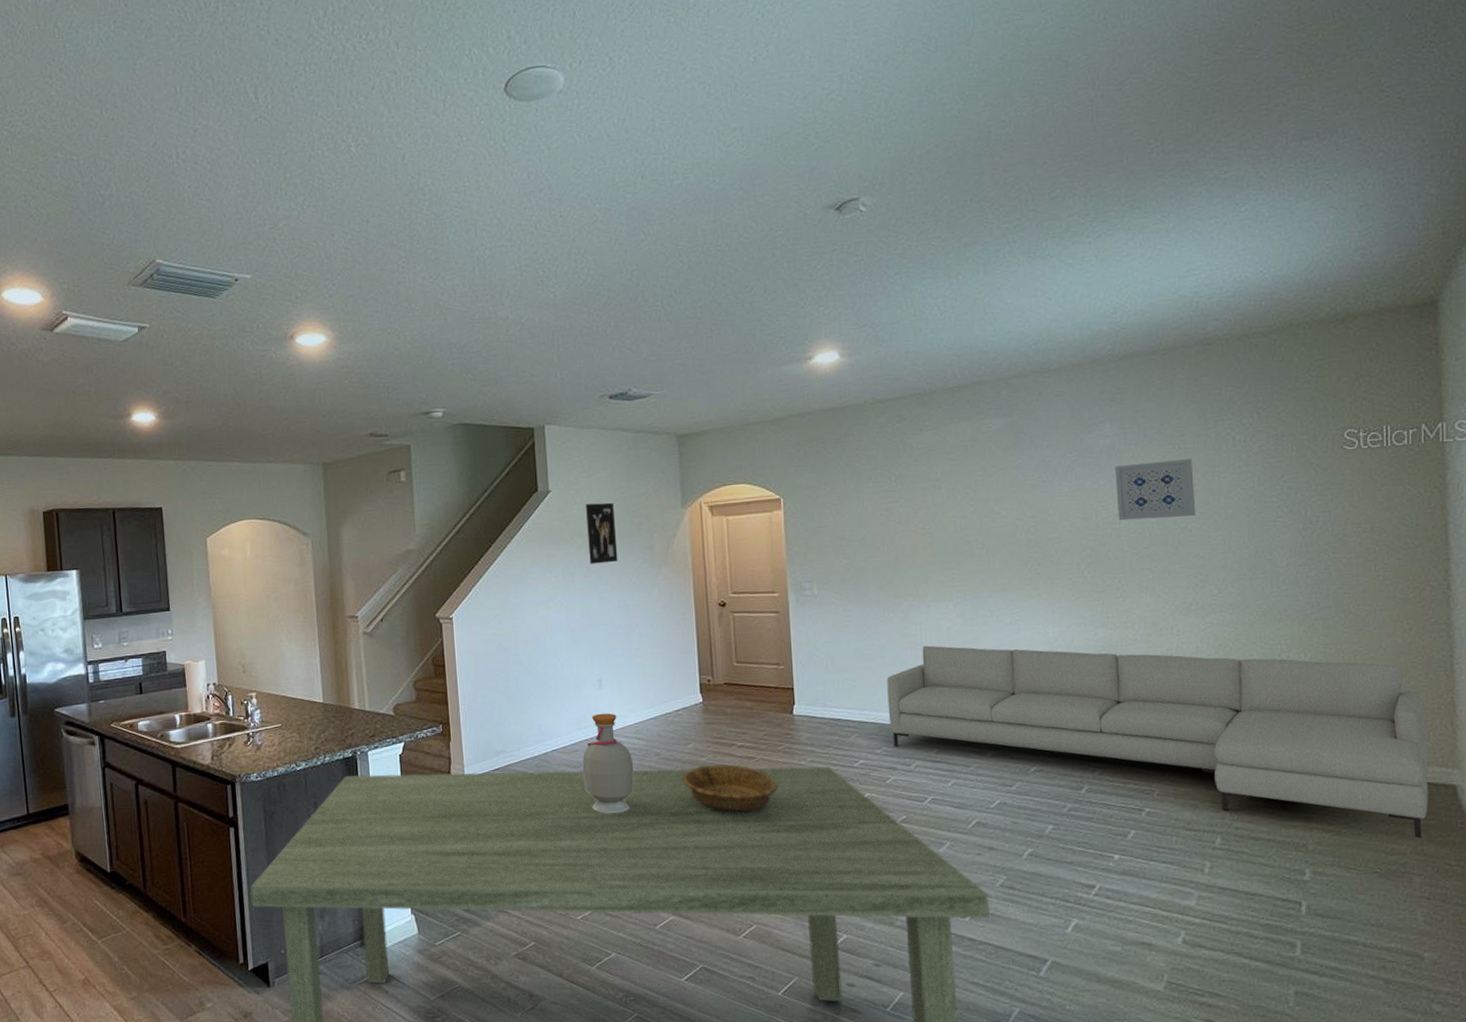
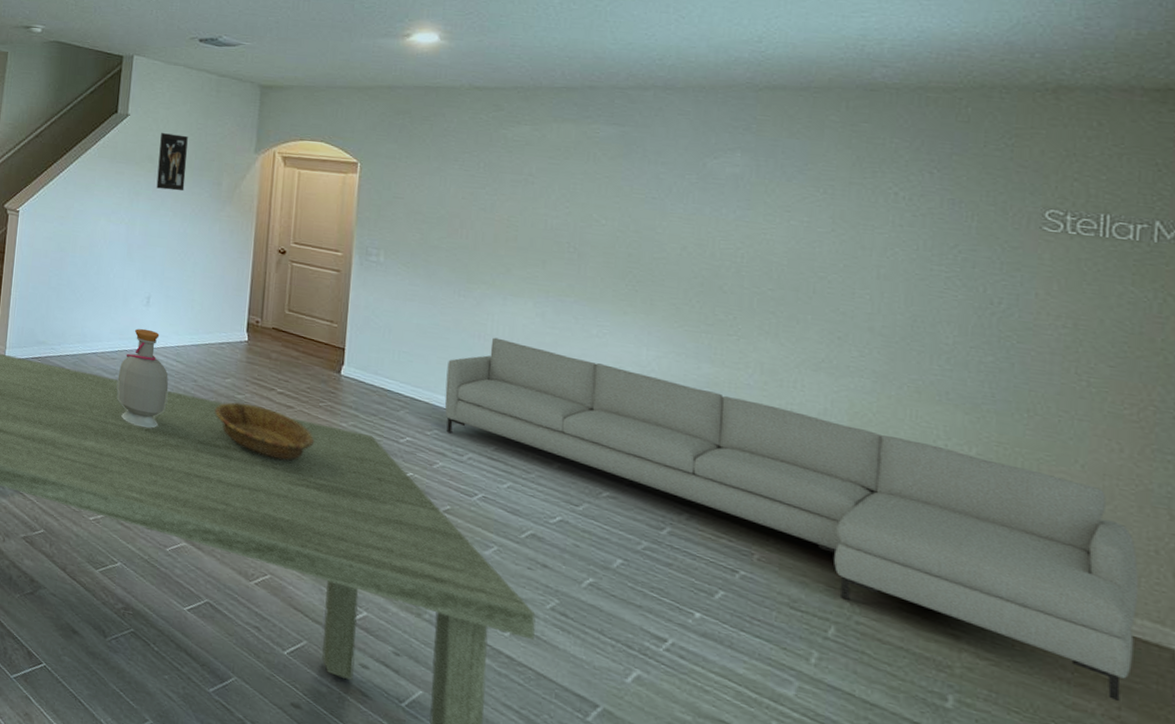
wall art: present [1115,459,1196,521] -> none [740,197,840,268]

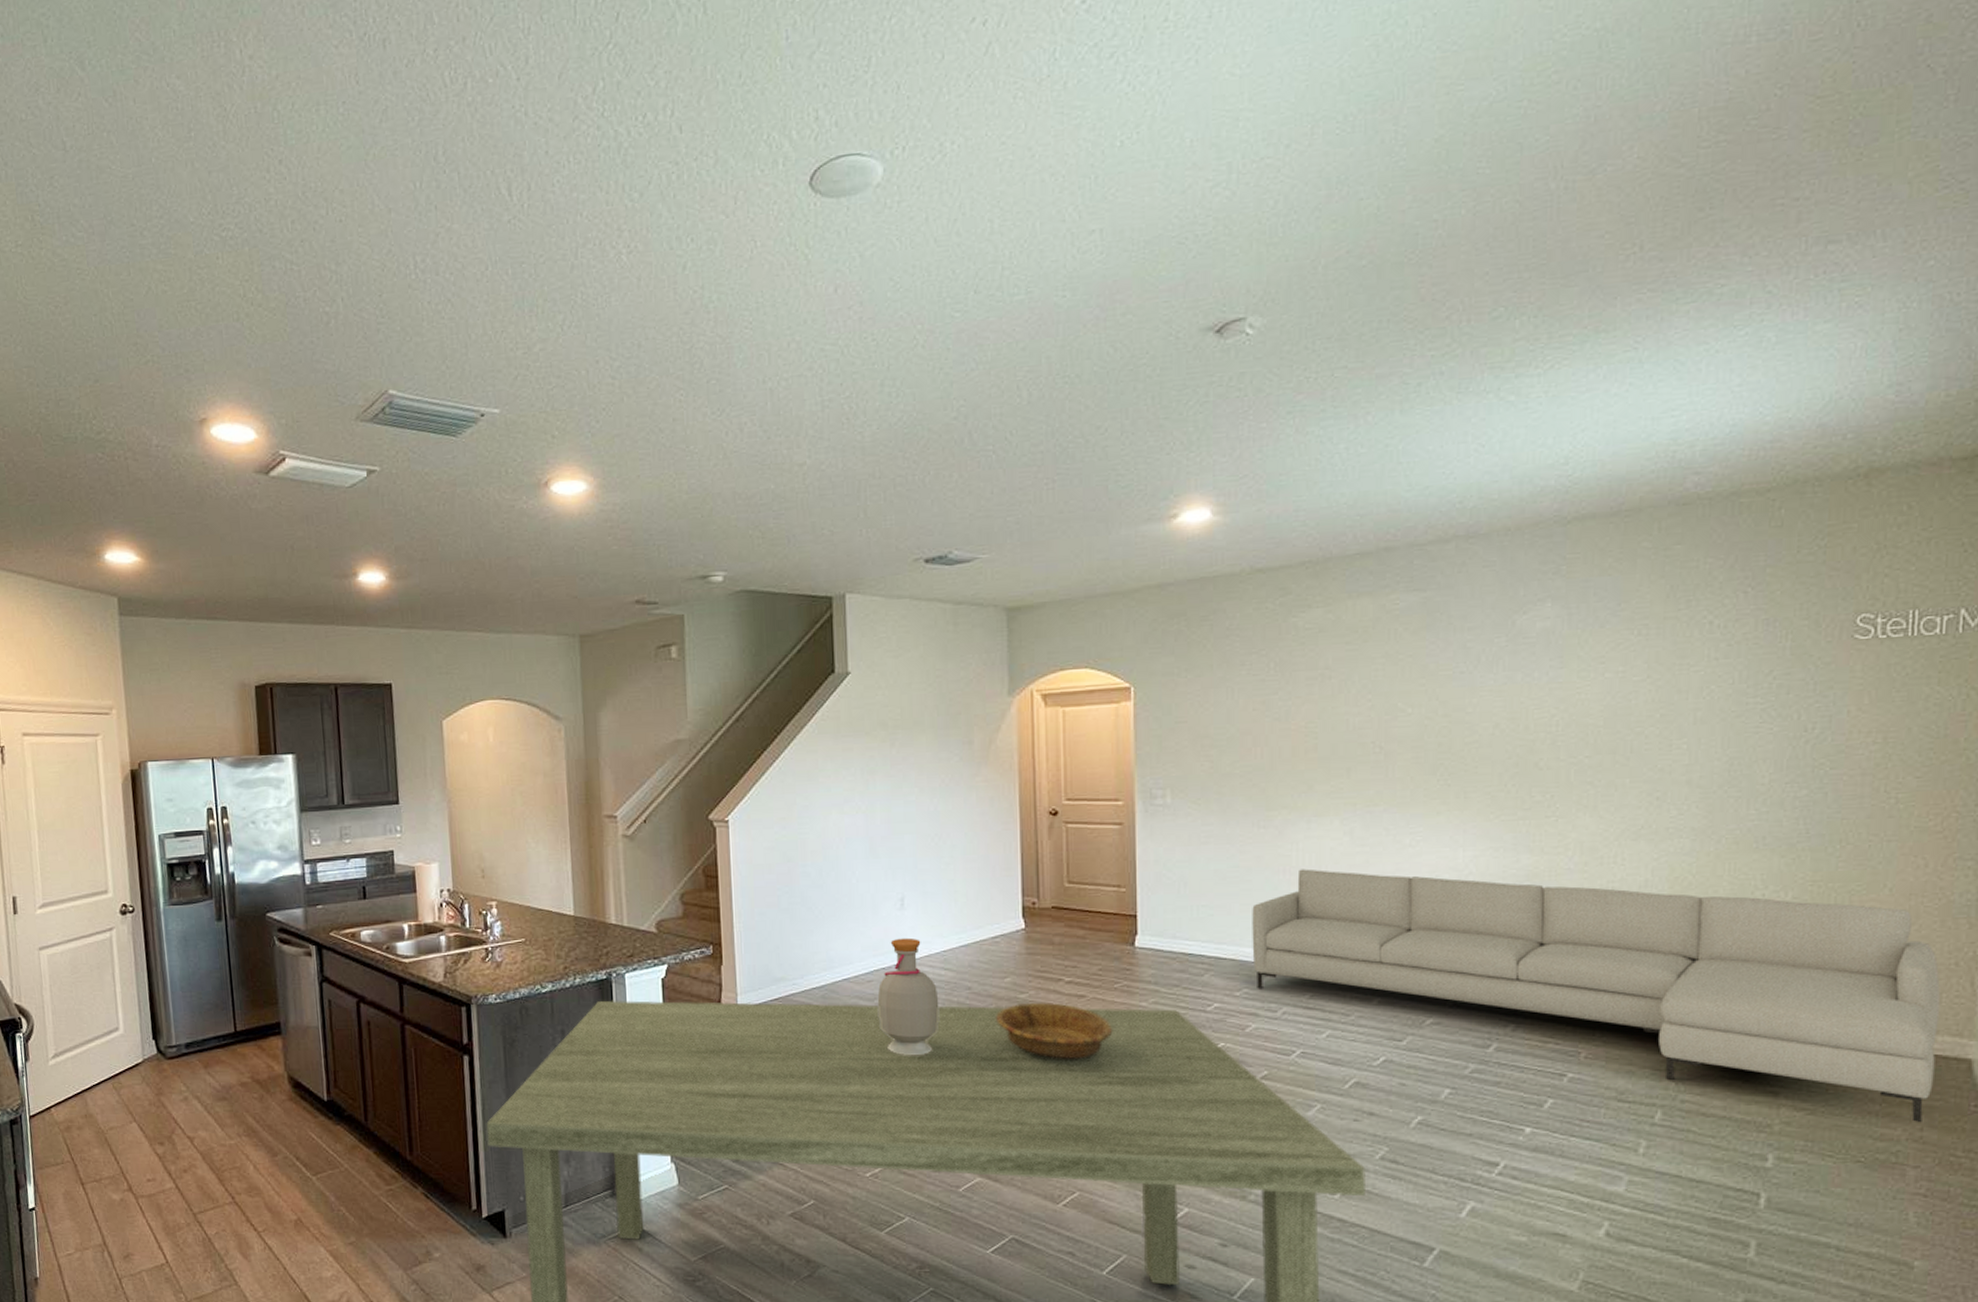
wall art: present [156,133,188,191] -> none [892,688,929,761]

